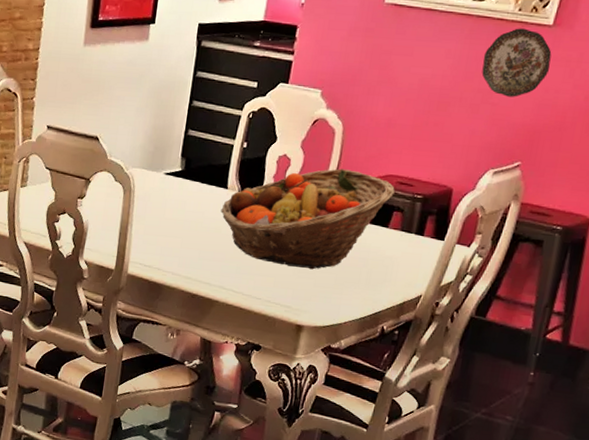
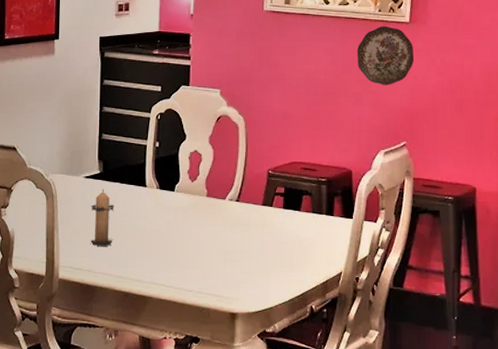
candle: none [163,188,192,246] -> present [90,189,114,246]
fruit basket: present [221,168,395,270] -> none [143,160,301,257]

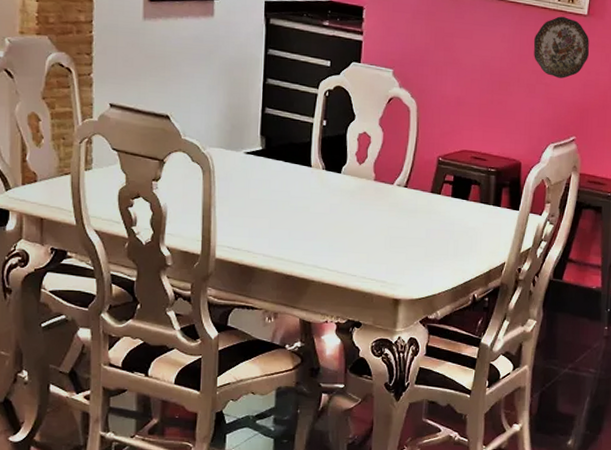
candle: present [90,189,114,246] -> none [250,167,277,227]

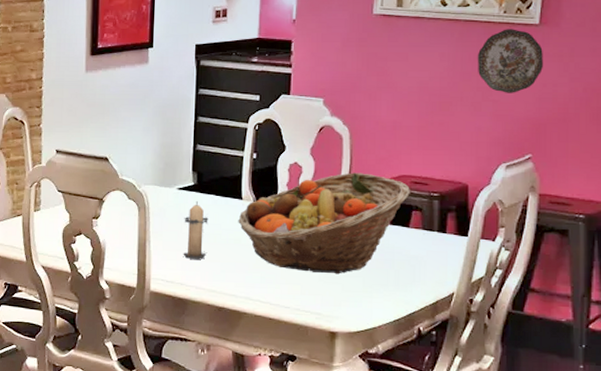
candle: none [250,167,277,227] -> present [183,201,208,259]
fruit basket: none [307,145,470,244] -> present [238,172,410,274]

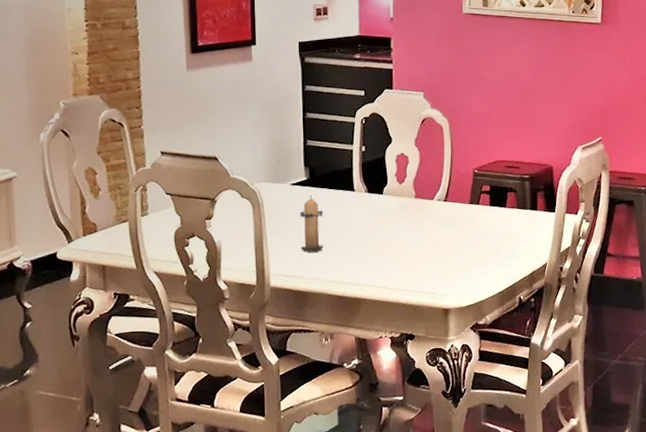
fruit basket: present [238,172,410,274] -> none [352,160,505,255]
decorative plate: present [477,29,543,93] -> none [553,27,606,84]

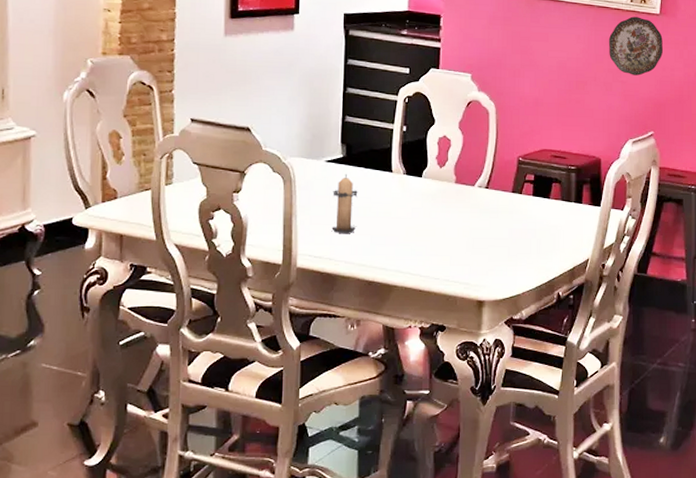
decorative plate: none [553,27,606,84] -> present [608,16,663,76]

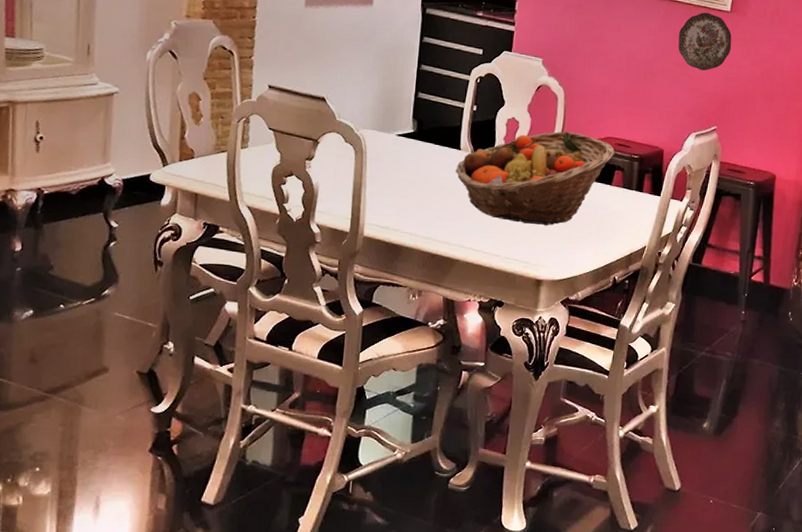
candle: present [331,174,358,233] -> none [399,149,426,207]
fruit basket: none [388,146,550,245] -> present [455,131,615,226]

